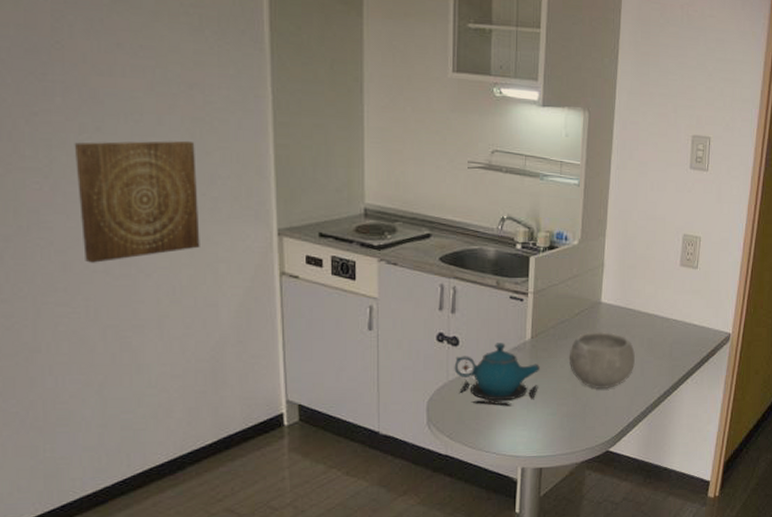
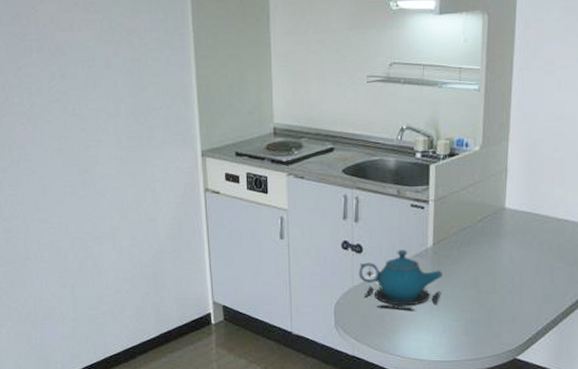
wall art: present [74,140,200,263] -> none [47,79,141,187]
bowl: present [568,331,636,389] -> none [472,237,544,295]

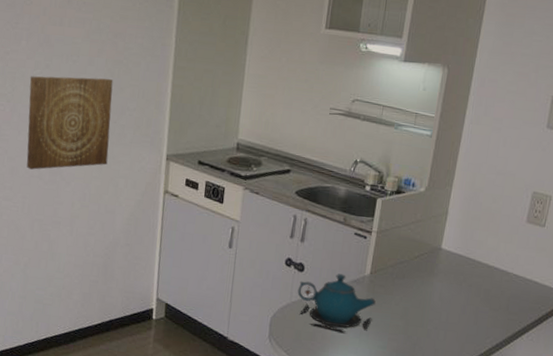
wall art: none [47,79,141,187] -> present [26,76,113,170]

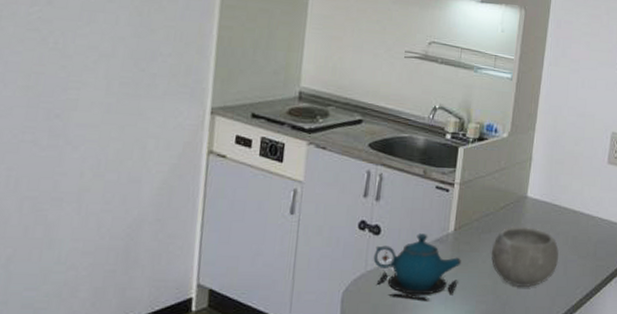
wall art: present [26,76,113,170] -> none [14,14,142,133]
bowl: none [403,274,471,332] -> present [491,225,559,287]

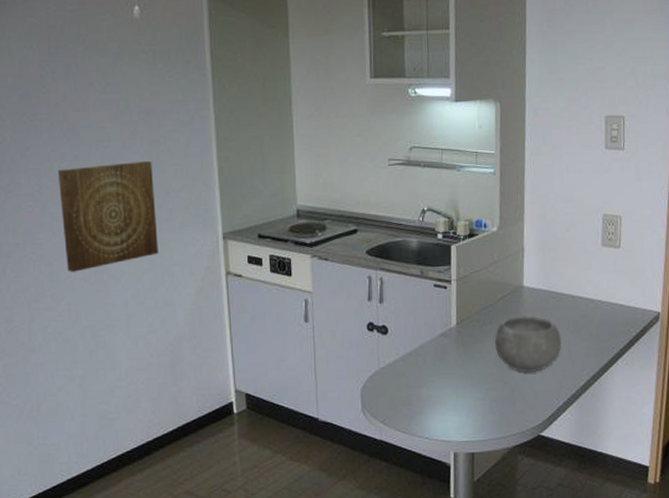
wall art: none [14,14,142,133] -> present [57,160,159,272]
teapot: present [373,233,461,301] -> none [384,330,467,391]

